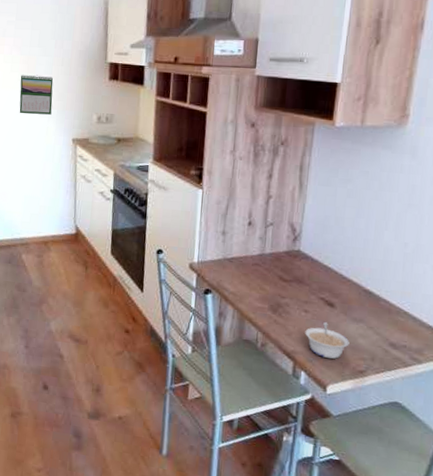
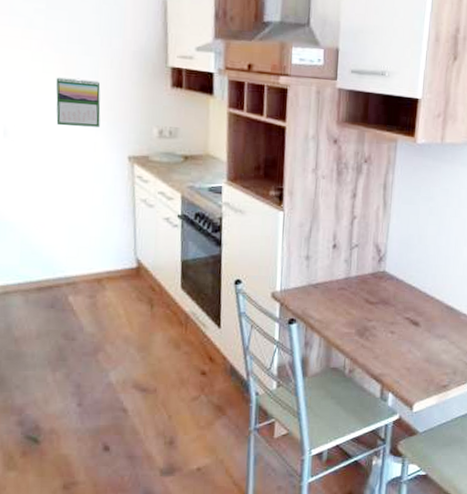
legume: present [305,322,350,359] -> none [391,342,434,377]

